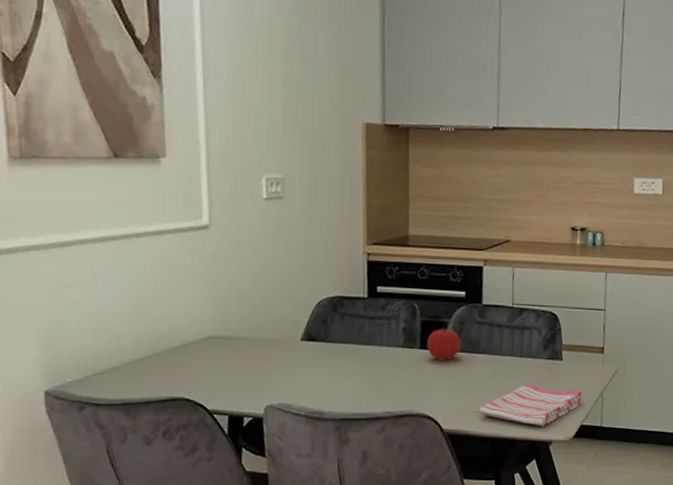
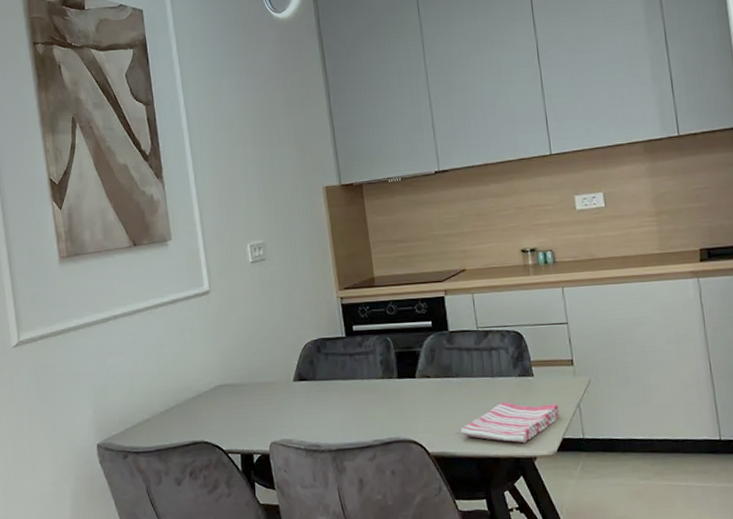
fruit: present [427,326,461,361] -> none [403,355,435,388]

